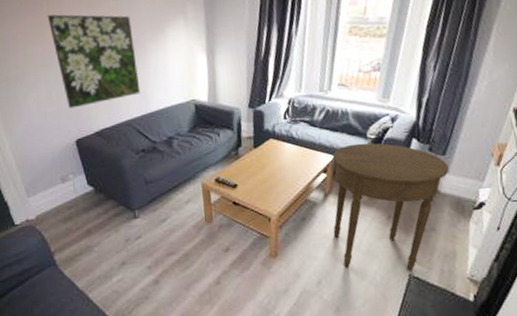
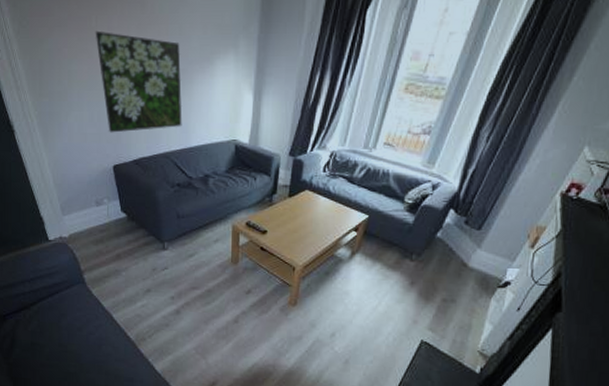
side table: present [332,143,449,271] -> none [354,206,482,337]

